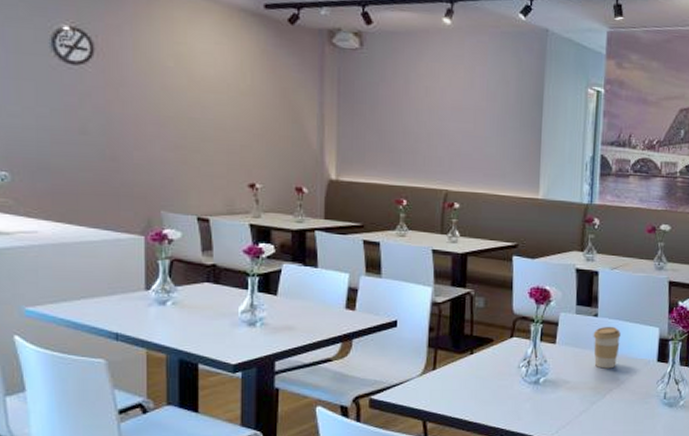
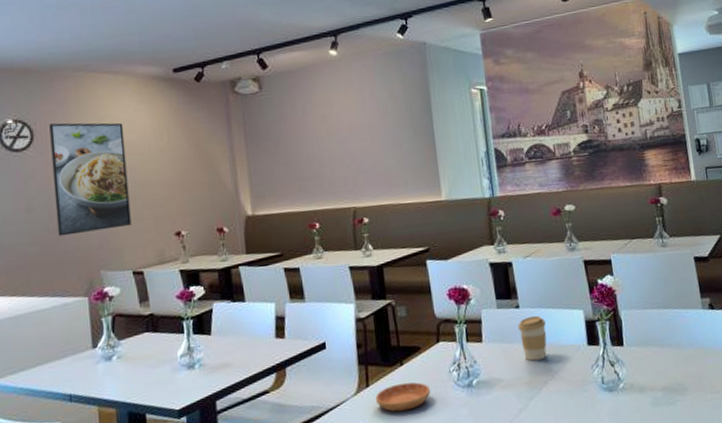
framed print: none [114,40,201,169] -> present [49,122,132,237]
saucer: none [440,371,498,397] -> present [375,382,431,412]

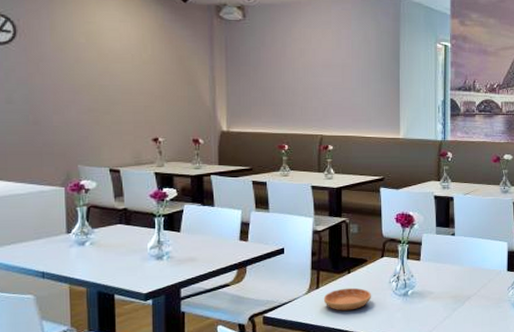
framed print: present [49,122,132,237] -> none [33,22,111,129]
coffee cup: present [517,315,547,361] -> none [452,243,475,280]

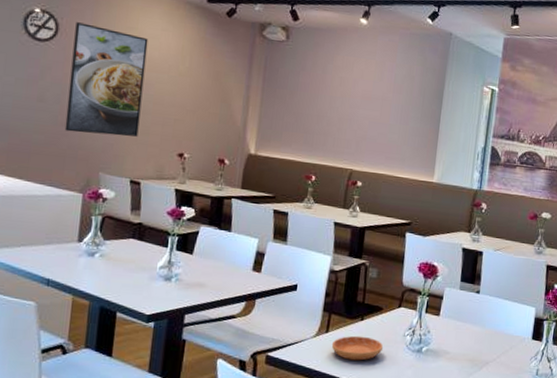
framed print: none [33,22,111,129] -> present [64,22,149,137]

